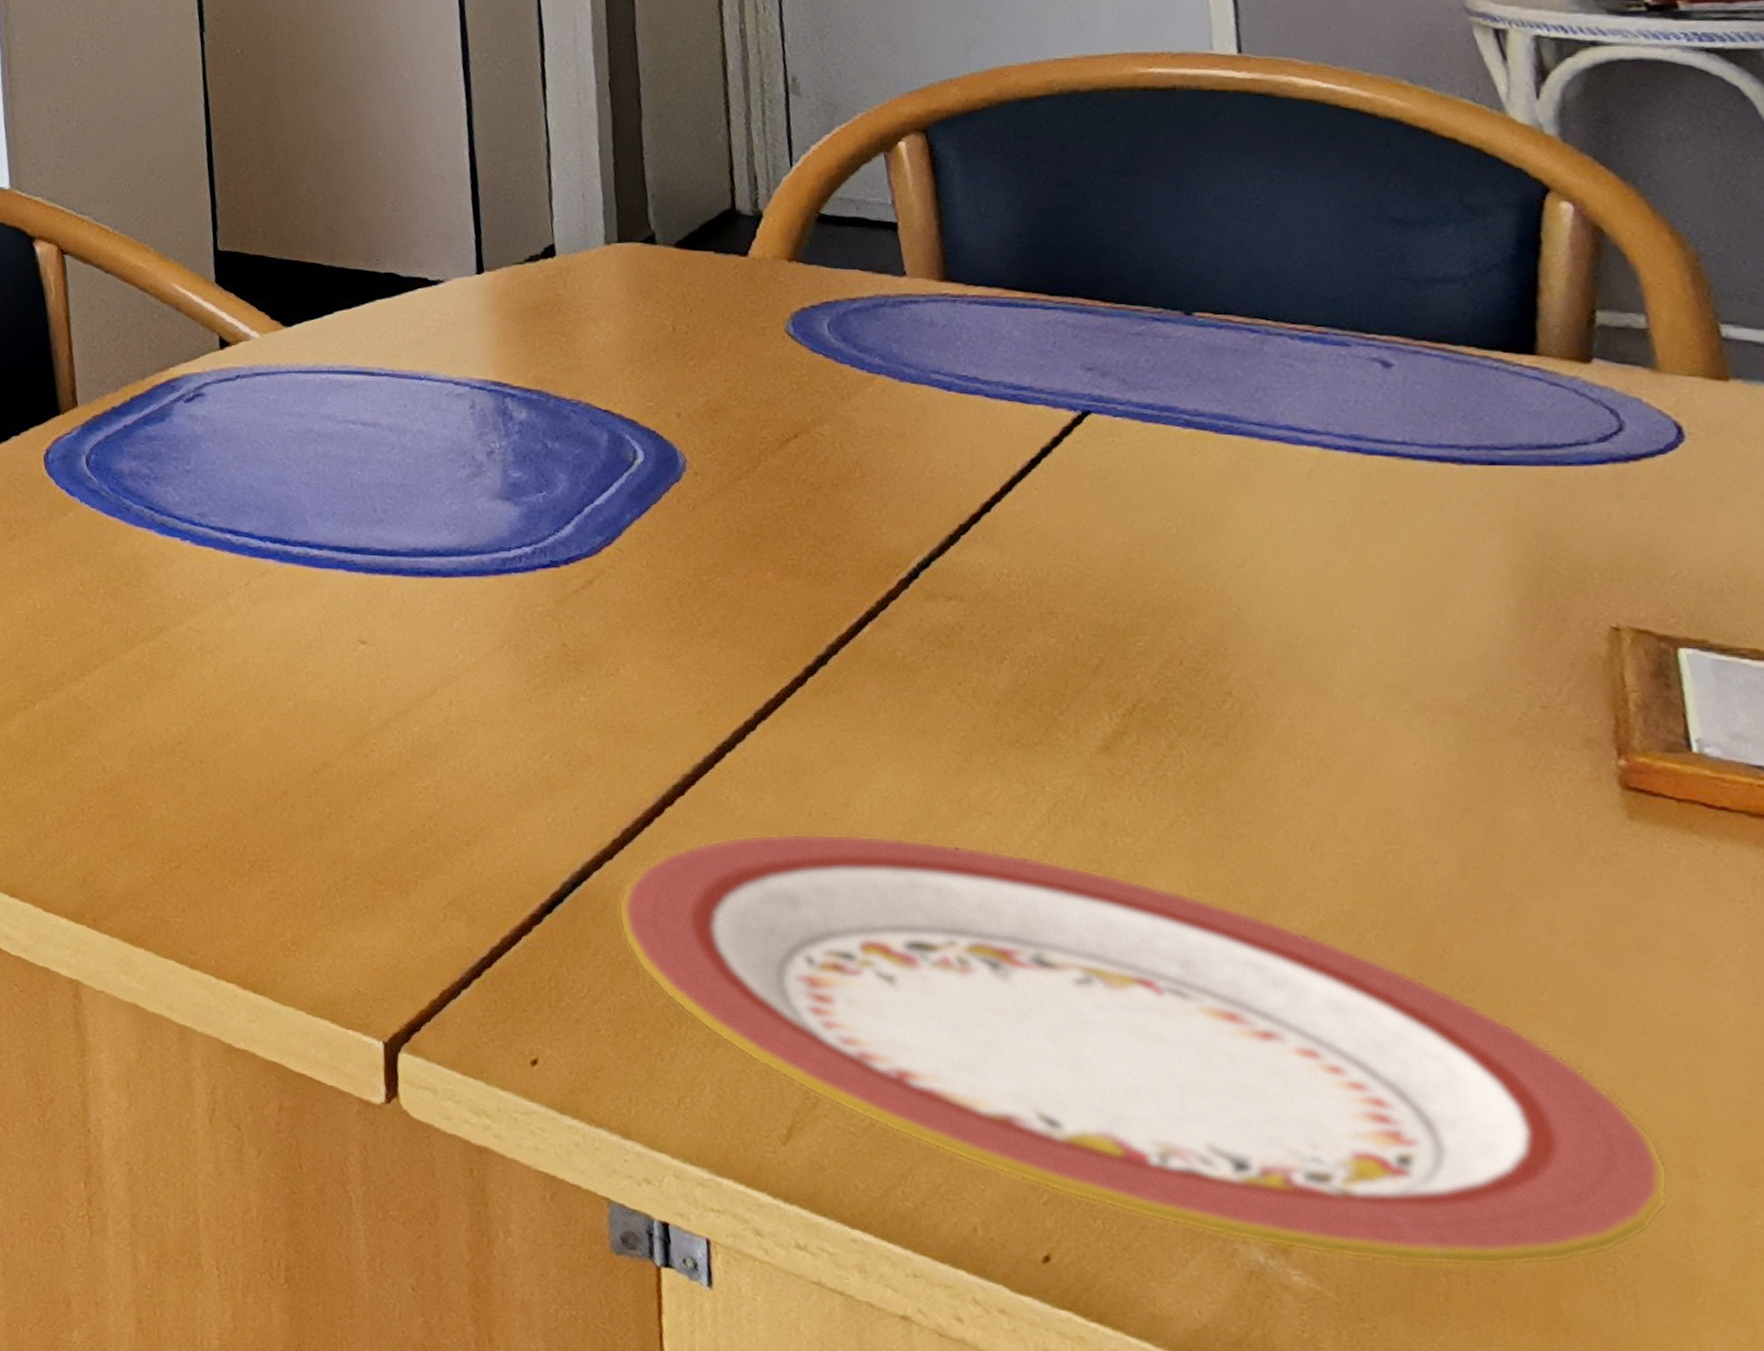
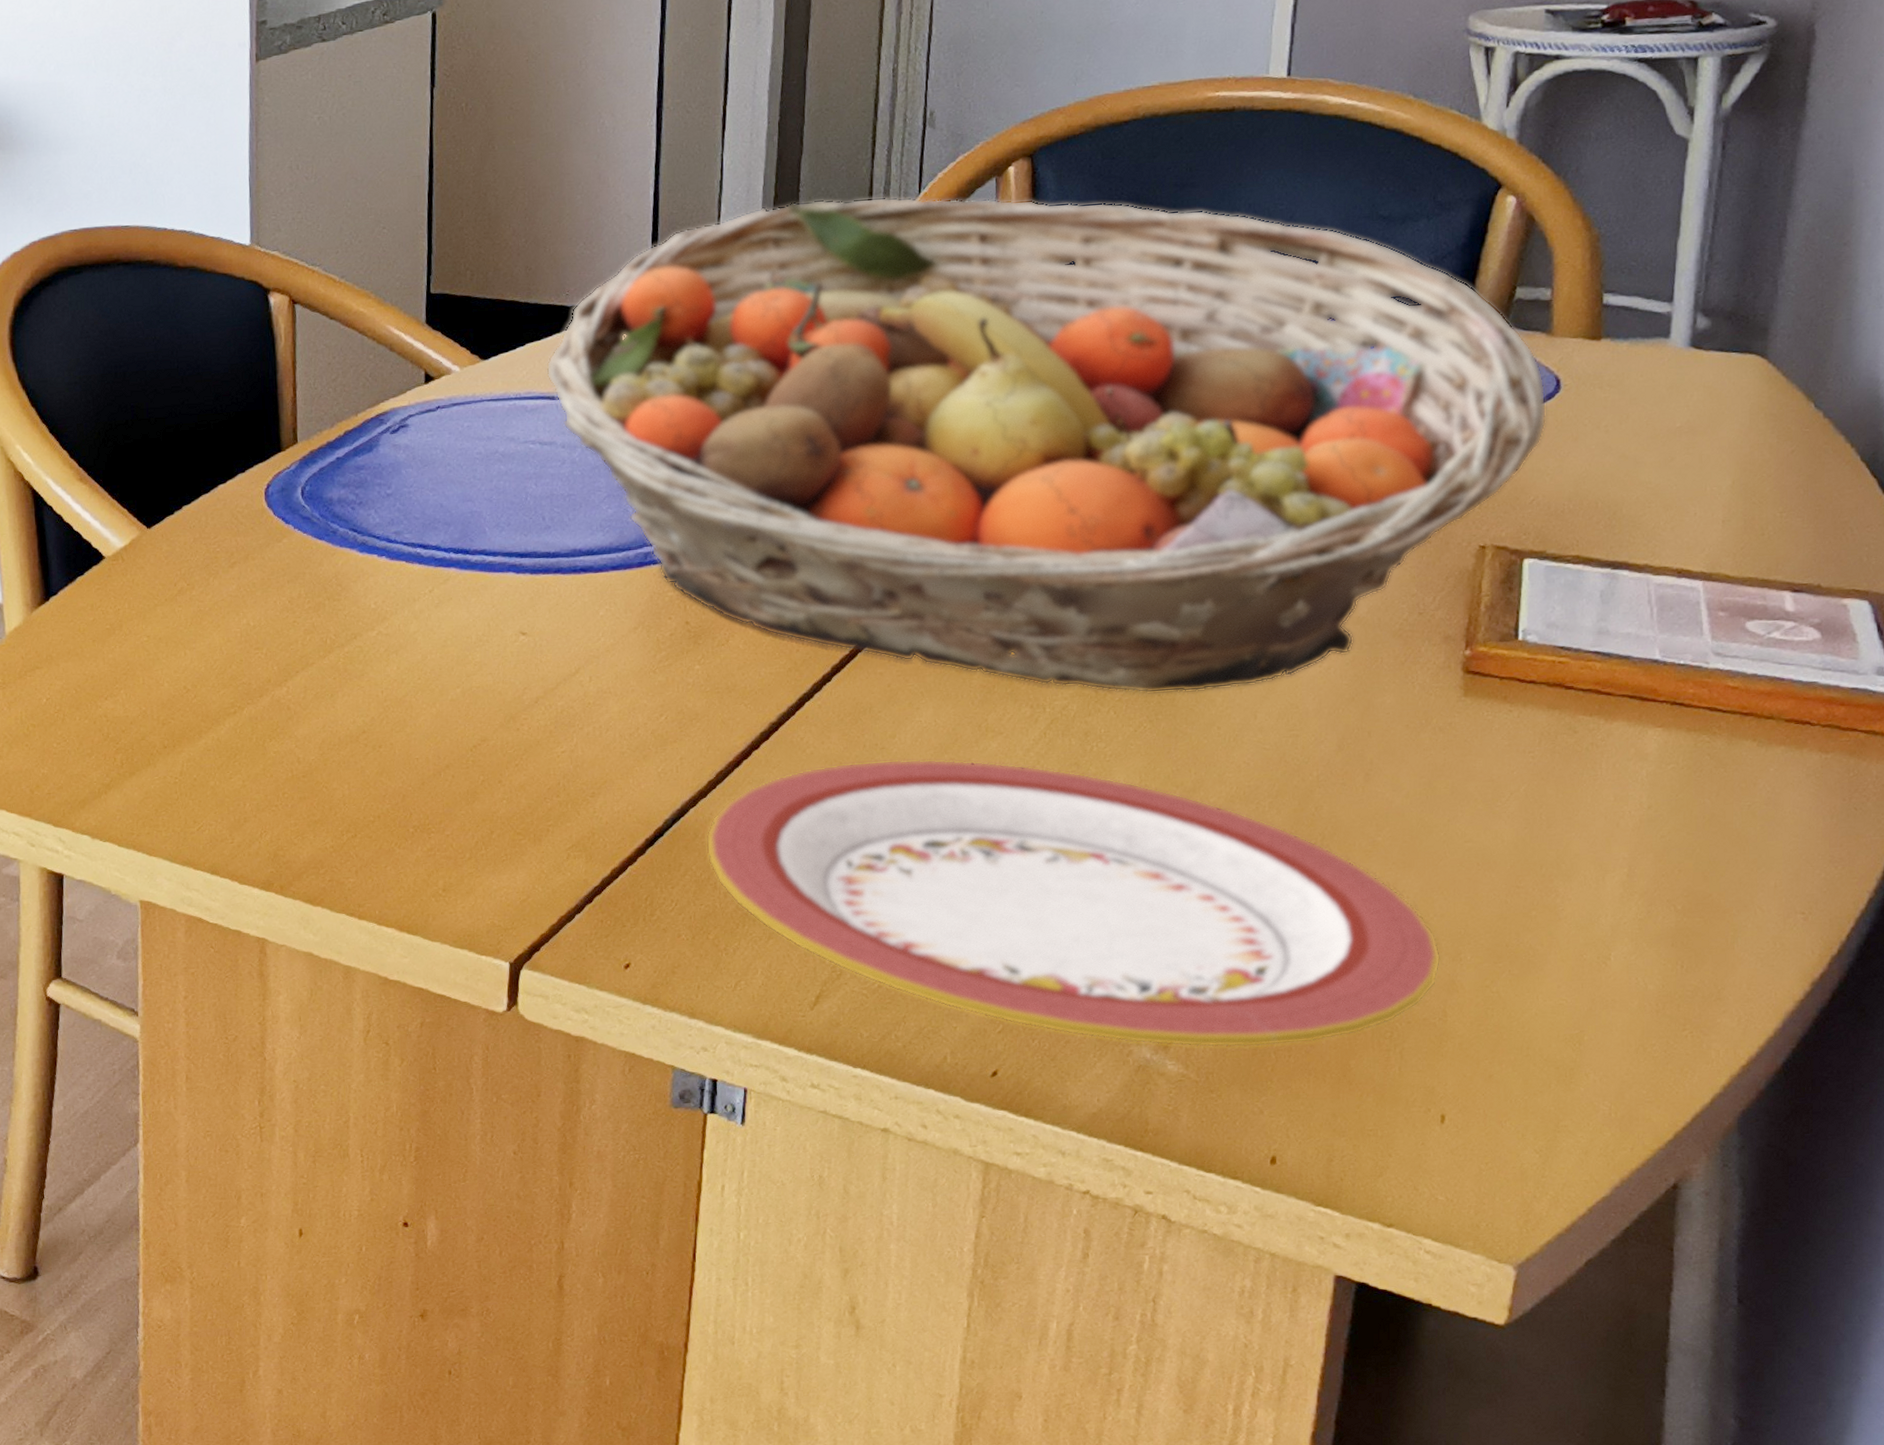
fruit basket: none [360,168,1675,782] -> present [546,197,1547,694]

